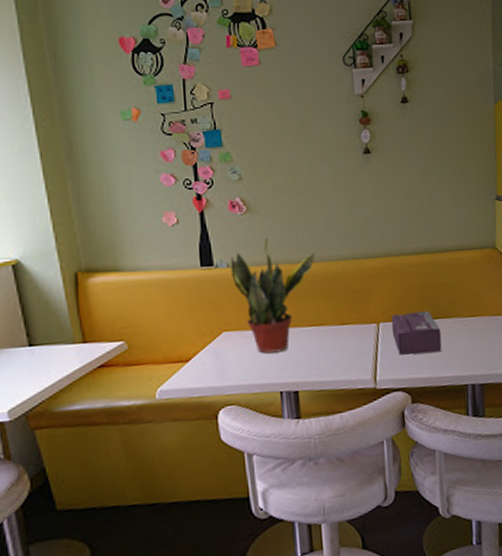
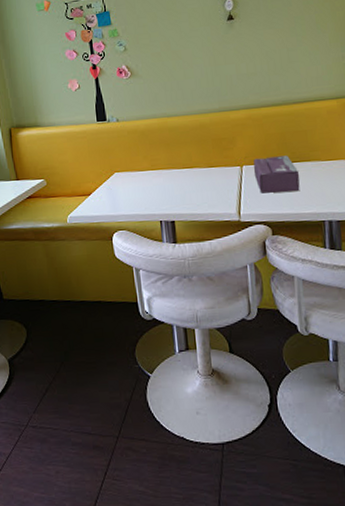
potted plant: present [230,237,316,354] -> none [119,96,187,190]

